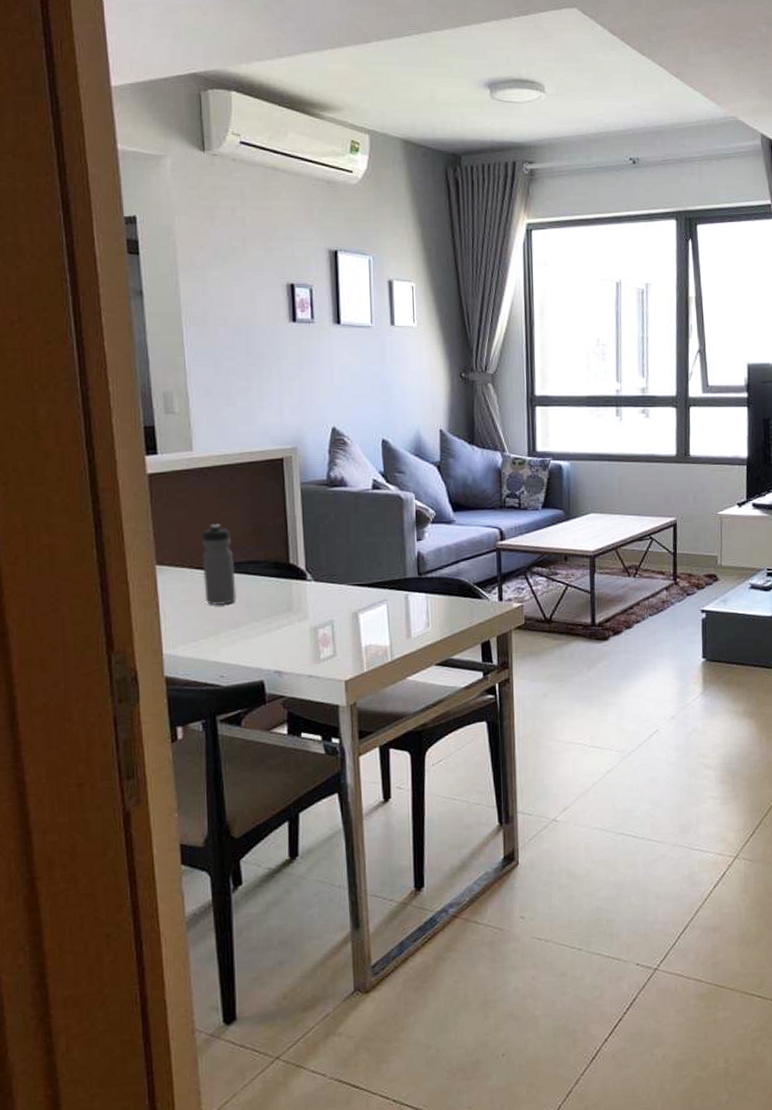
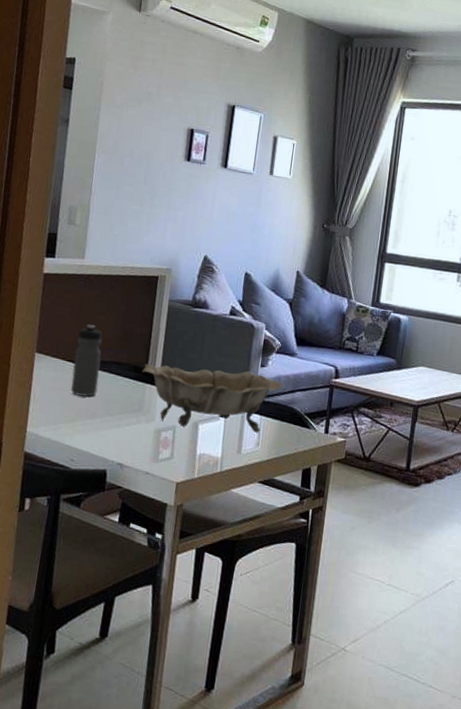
decorative bowl: none [284,547,446,621] -> present [142,363,284,434]

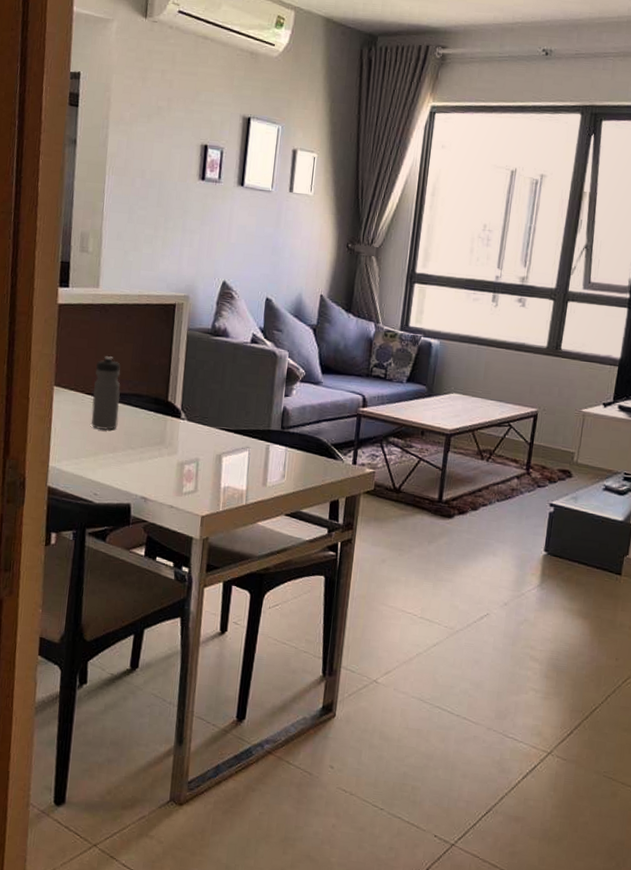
decorative bowl: present [142,363,284,434] -> none [162,395,309,466]

